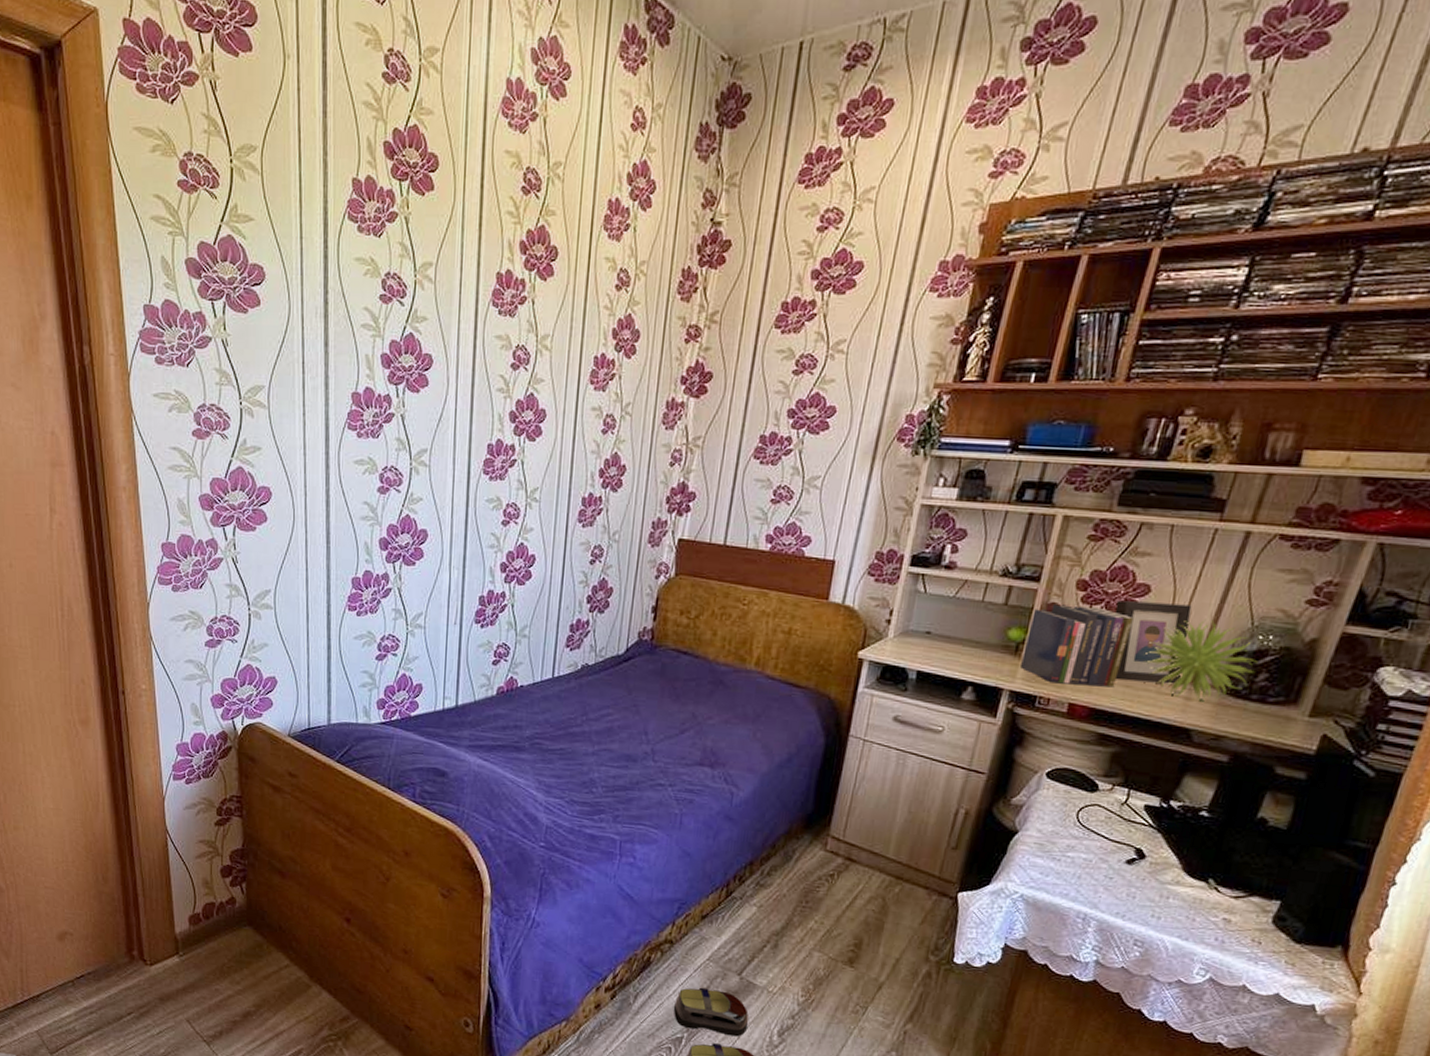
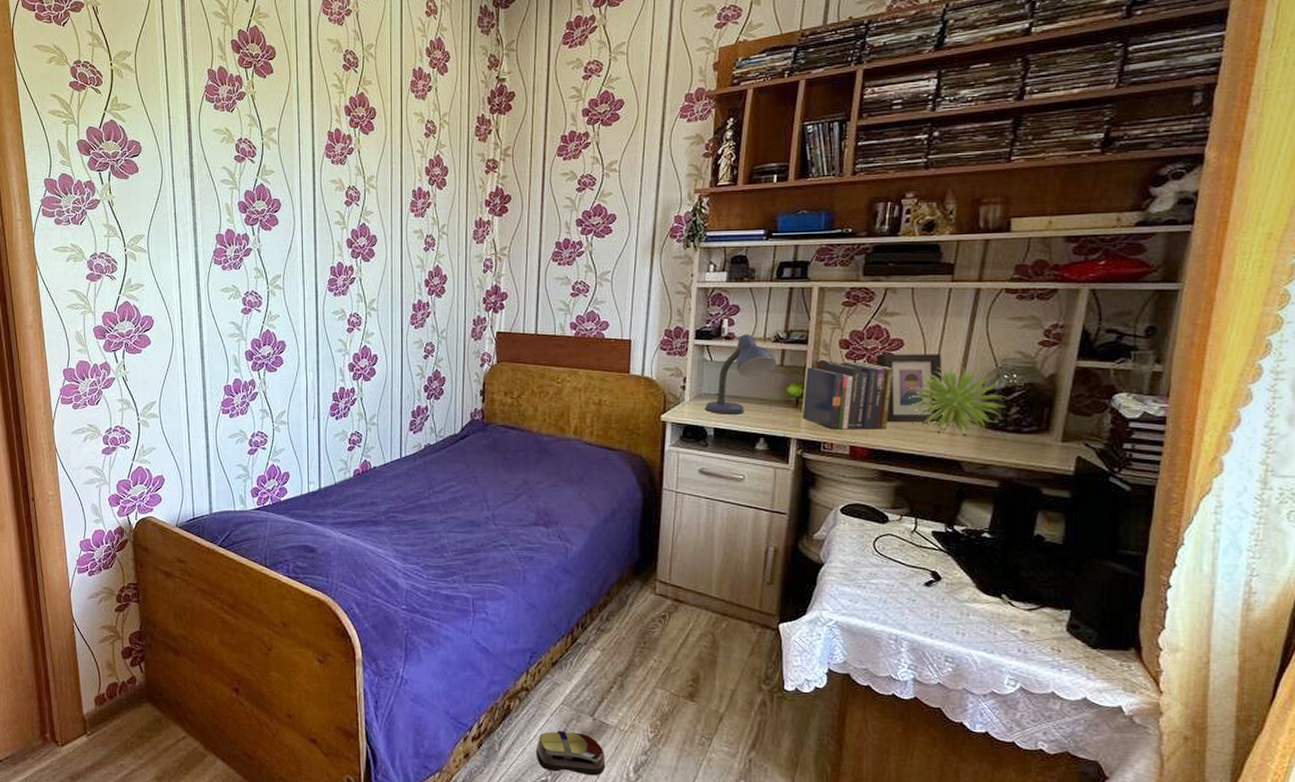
desk lamp: none [909,564,1001,657] -> present [704,334,776,414]

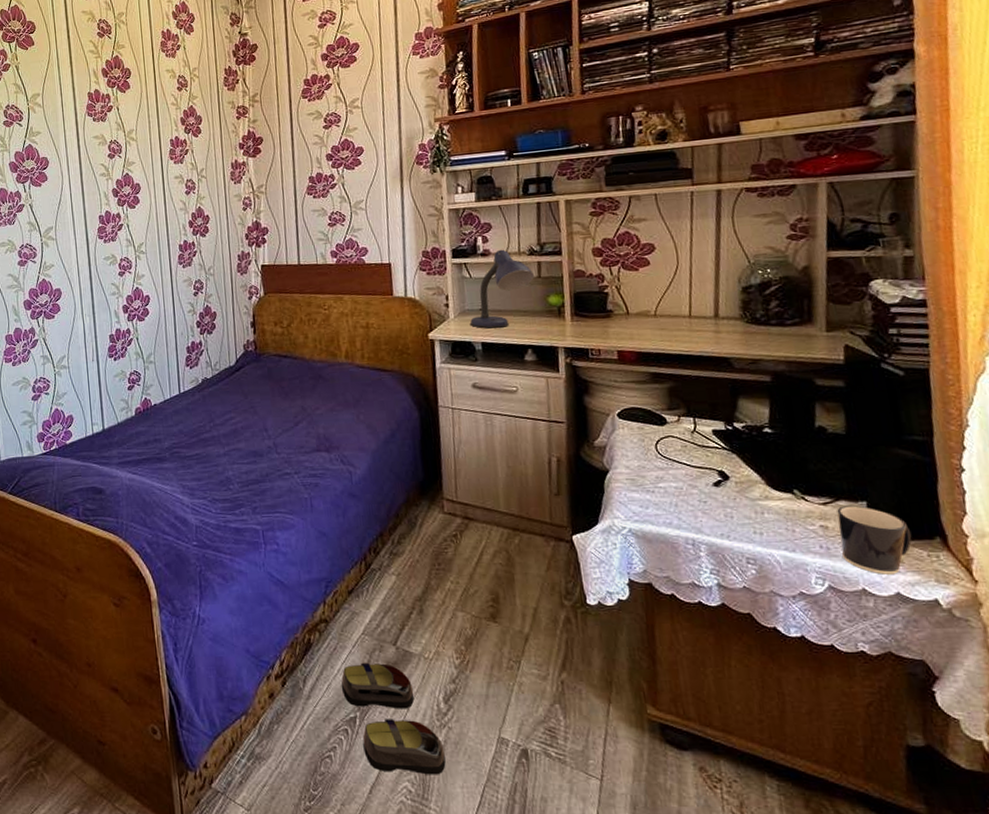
books: present [802,361,893,430] -> none [564,268,651,336]
picture frame: present [876,354,943,423] -> none [630,254,705,325]
plant: present [908,364,1008,436] -> none [667,263,766,333]
mug: none [1039,613,1108,680] -> present [837,505,912,575]

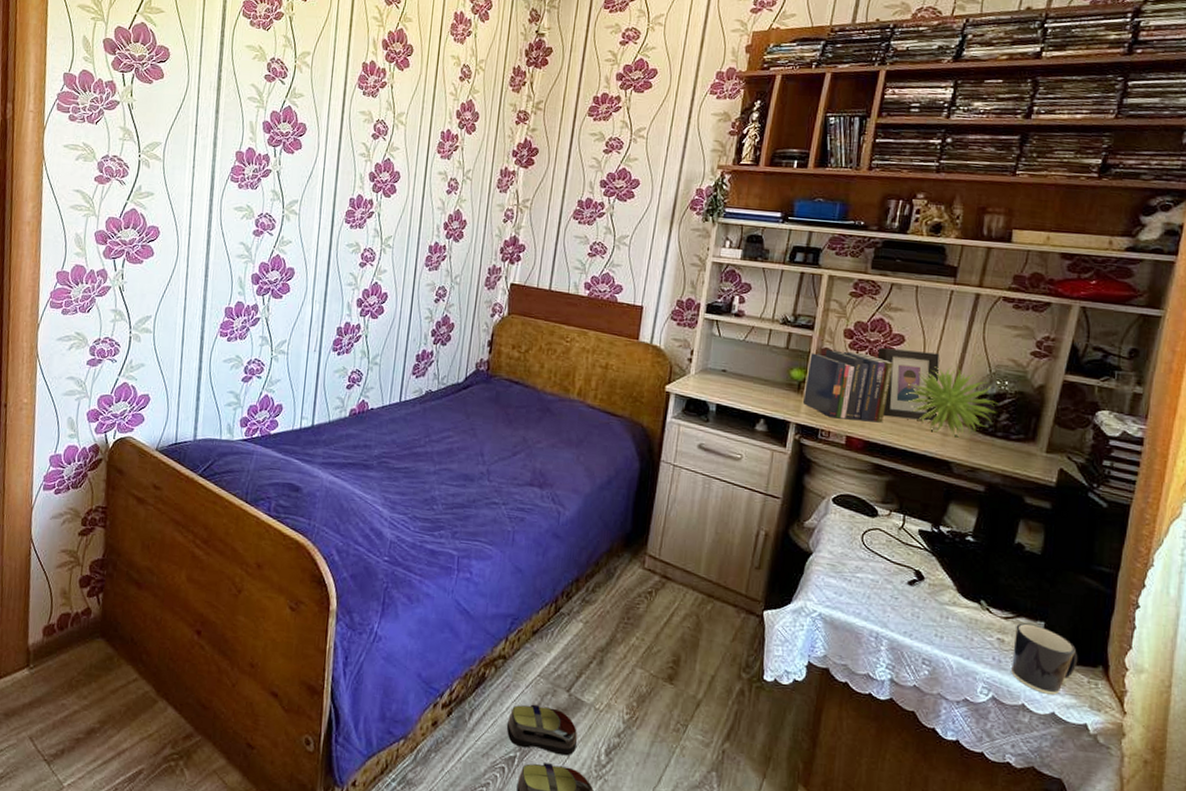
desk lamp: present [469,249,534,329] -> none [708,313,782,393]
books: none [564,268,651,336] -> present [802,349,893,423]
picture frame: none [630,254,705,325] -> present [877,347,940,421]
plant: none [667,263,766,333] -> present [905,365,999,438]

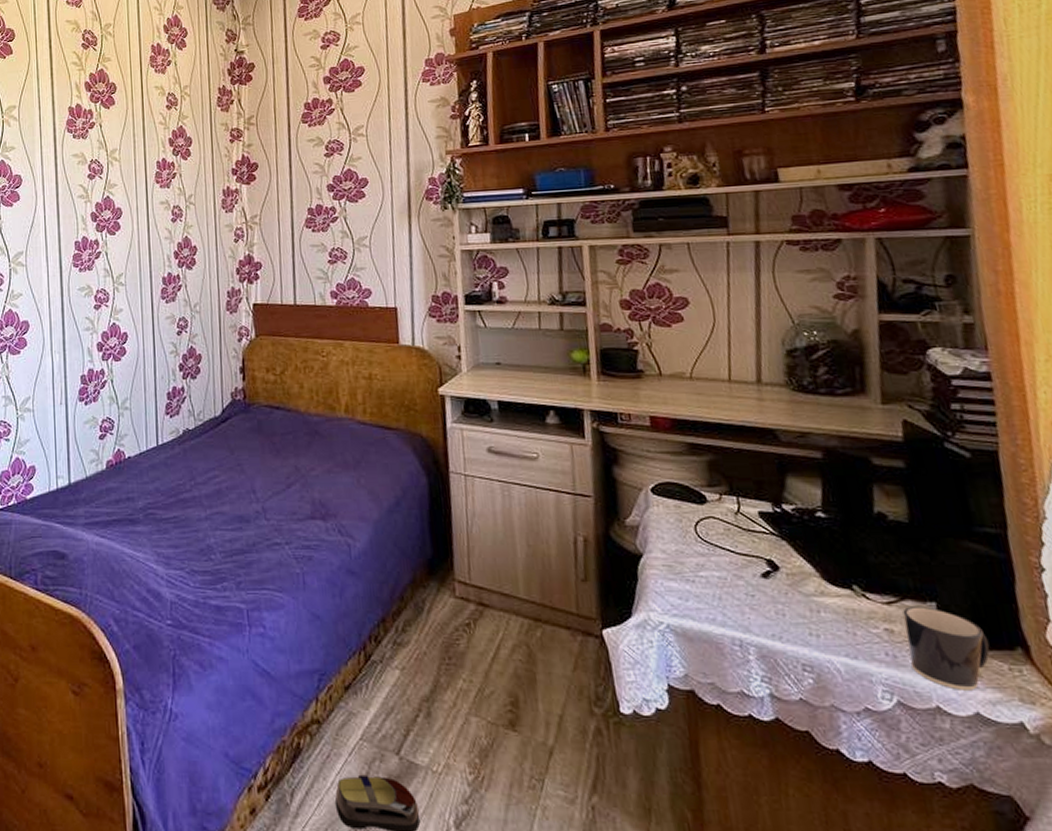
books: present [802,349,893,423] -> none [589,322,687,399]
picture frame: present [877,347,940,421] -> none [661,311,746,389]
plant: present [905,365,999,438] -> none [703,322,813,401]

